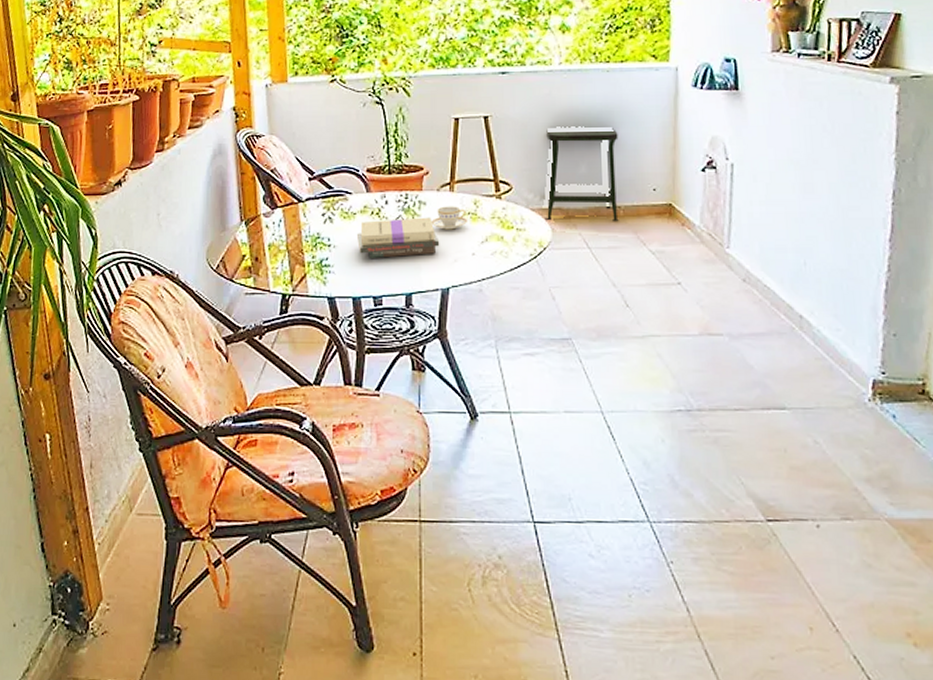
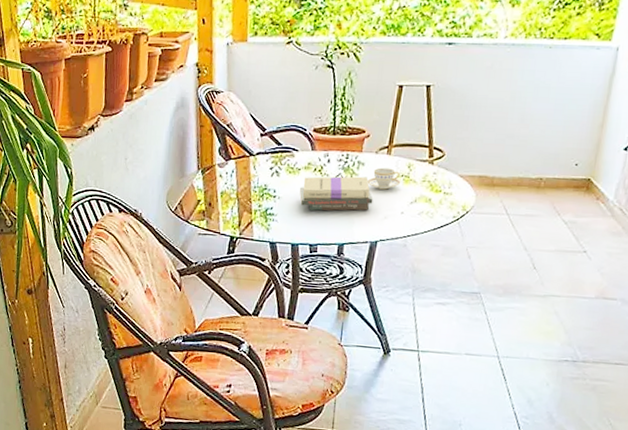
stool: present [546,129,619,221] -> none [472,101,551,192]

